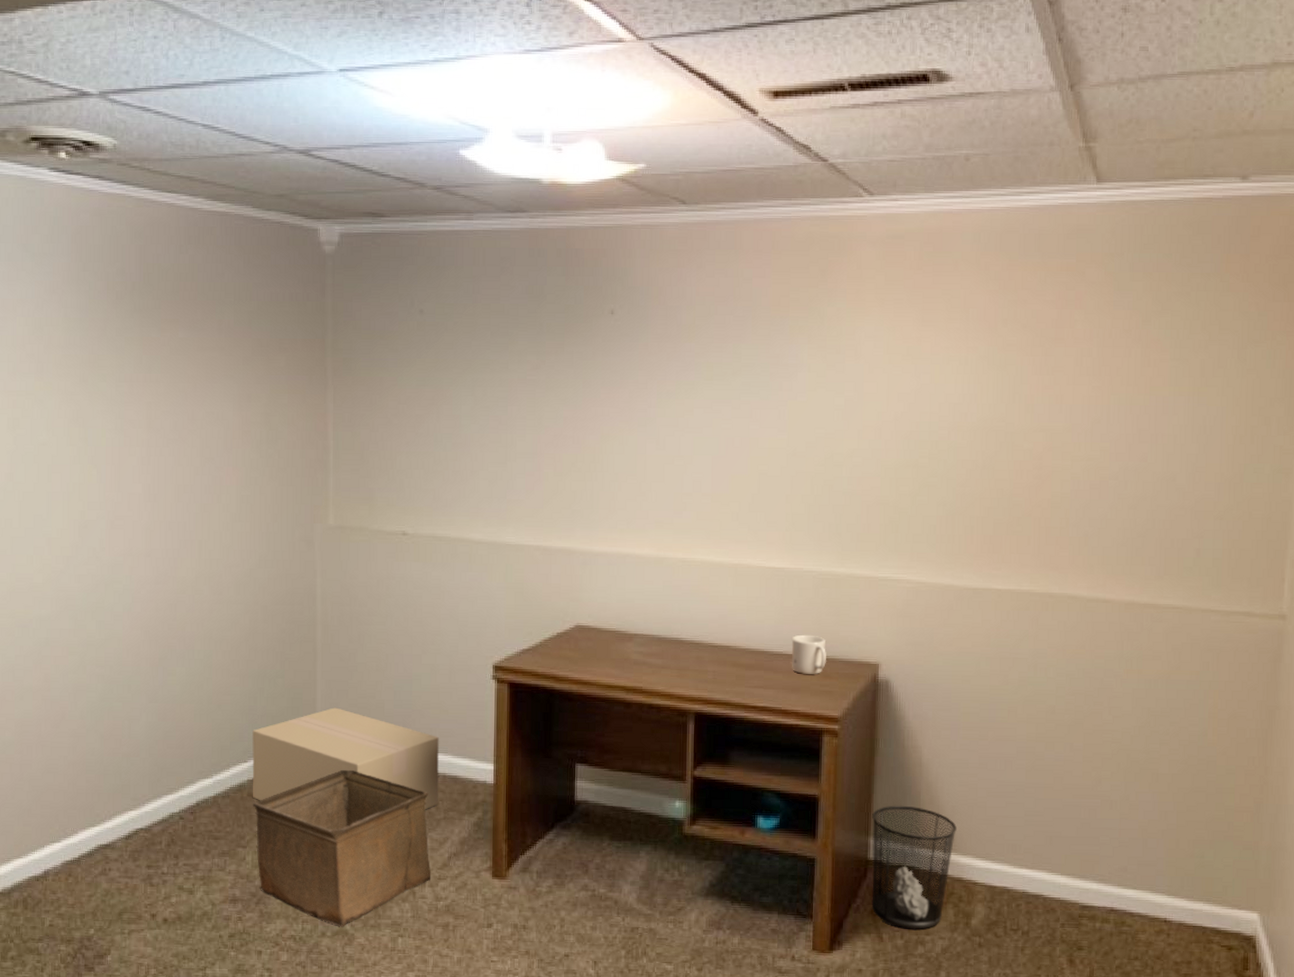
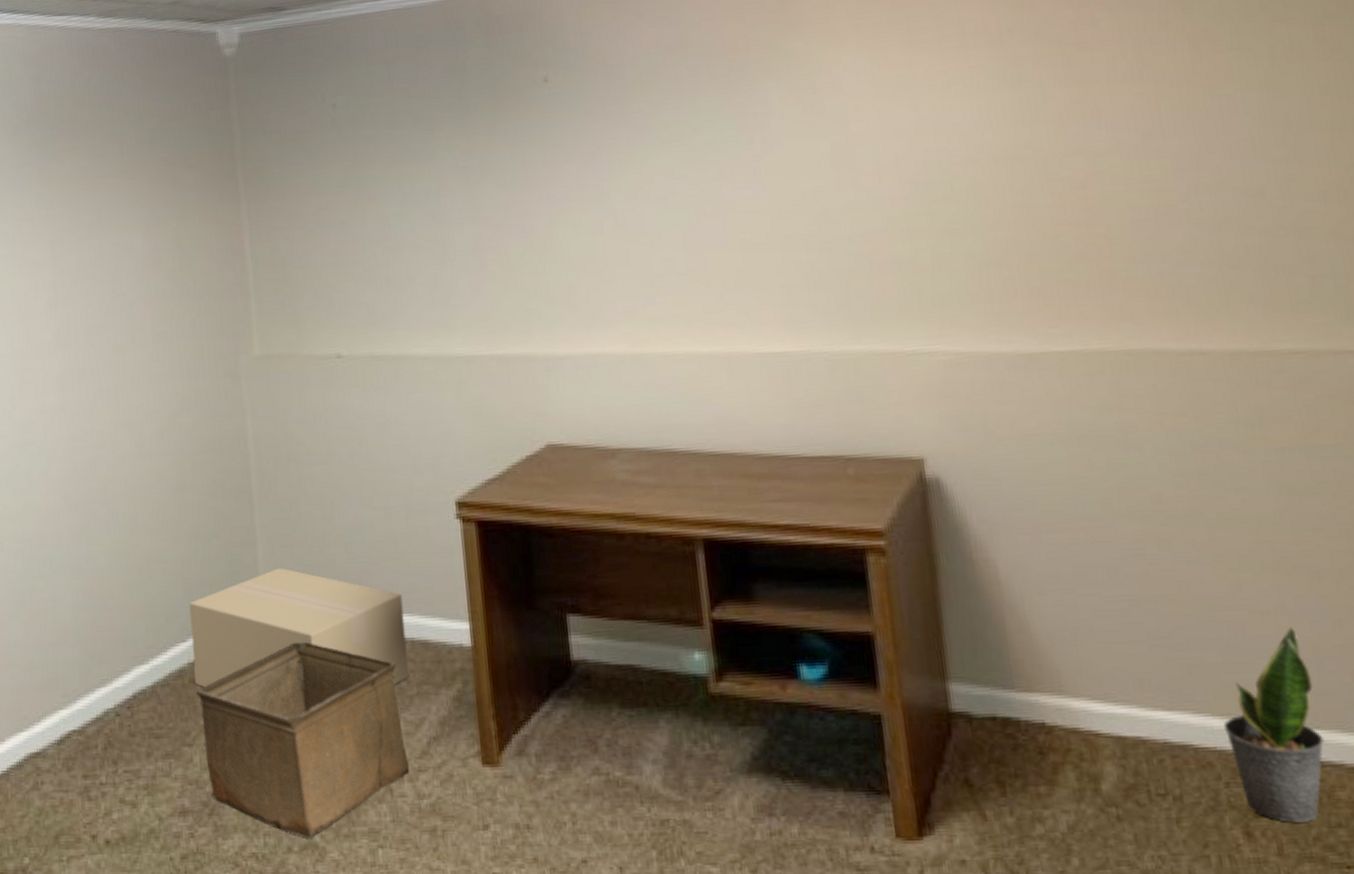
mug: present [791,634,826,674] -> none [809,430,857,480]
waste bin: present [871,805,957,930] -> none [945,637,1060,802]
potted plant: none [1068,813,1138,956] -> present [1223,626,1325,824]

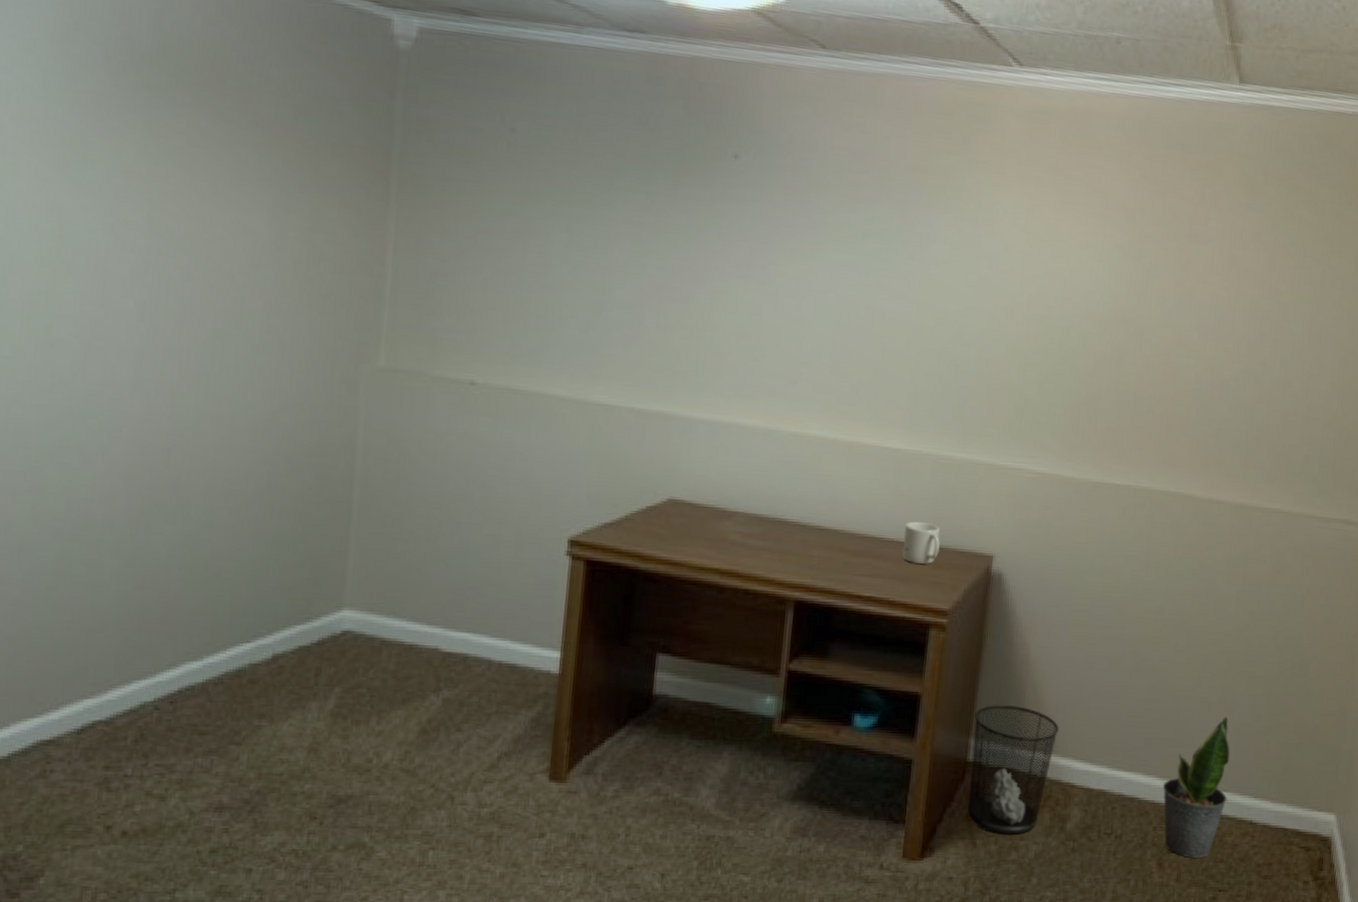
cardboard box: present [189,568,409,688] -> none [255,580,497,703]
storage bin: present [196,643,410,840] -> none [254,655,479,839]
mug: none [809,430,857,480] -> present [902,521,940,564]
waste bin: none [945,637,1060,802] -> present [967,704,1059,834]

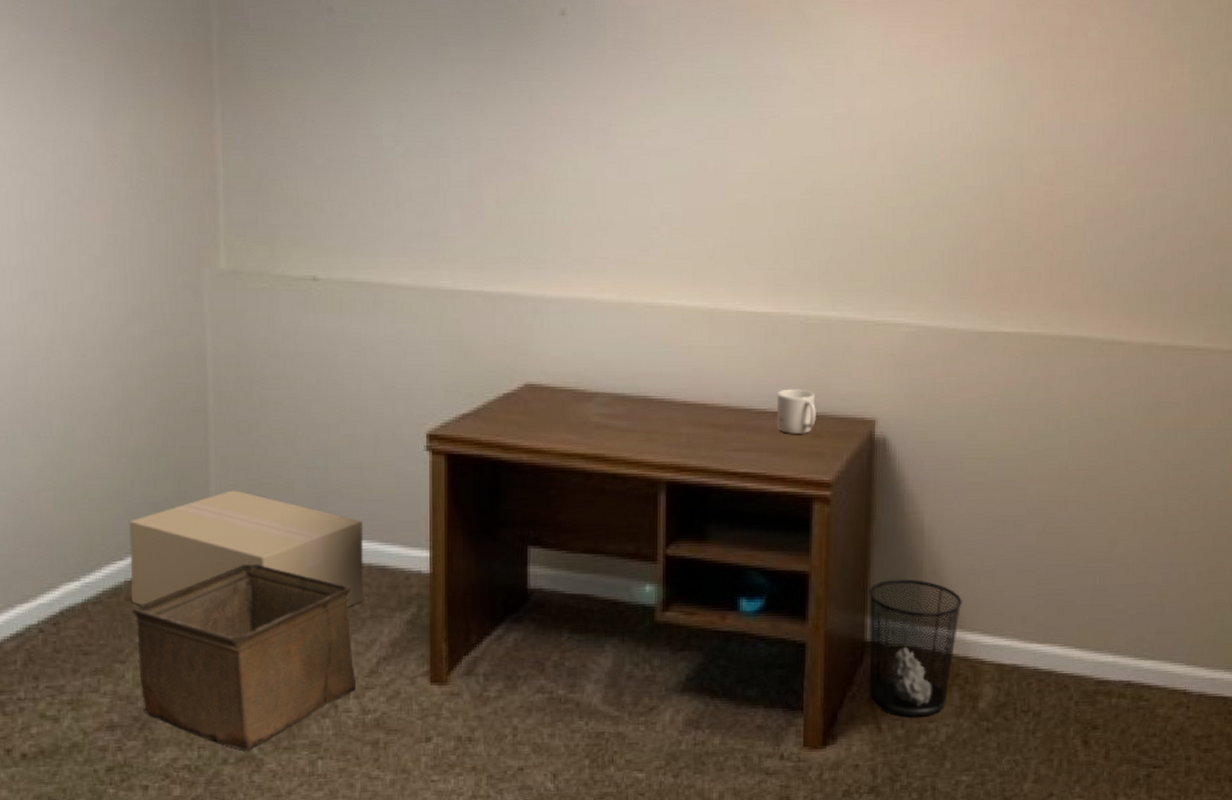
storage bin: none [254,655,479,839] -> present [132,565,357,752]
cardboard box: none [255,580,497,703] -> present [129,490,363,608]
potted plant: present [1162,715,1231,859] -> none [1082,577,1156,734]

